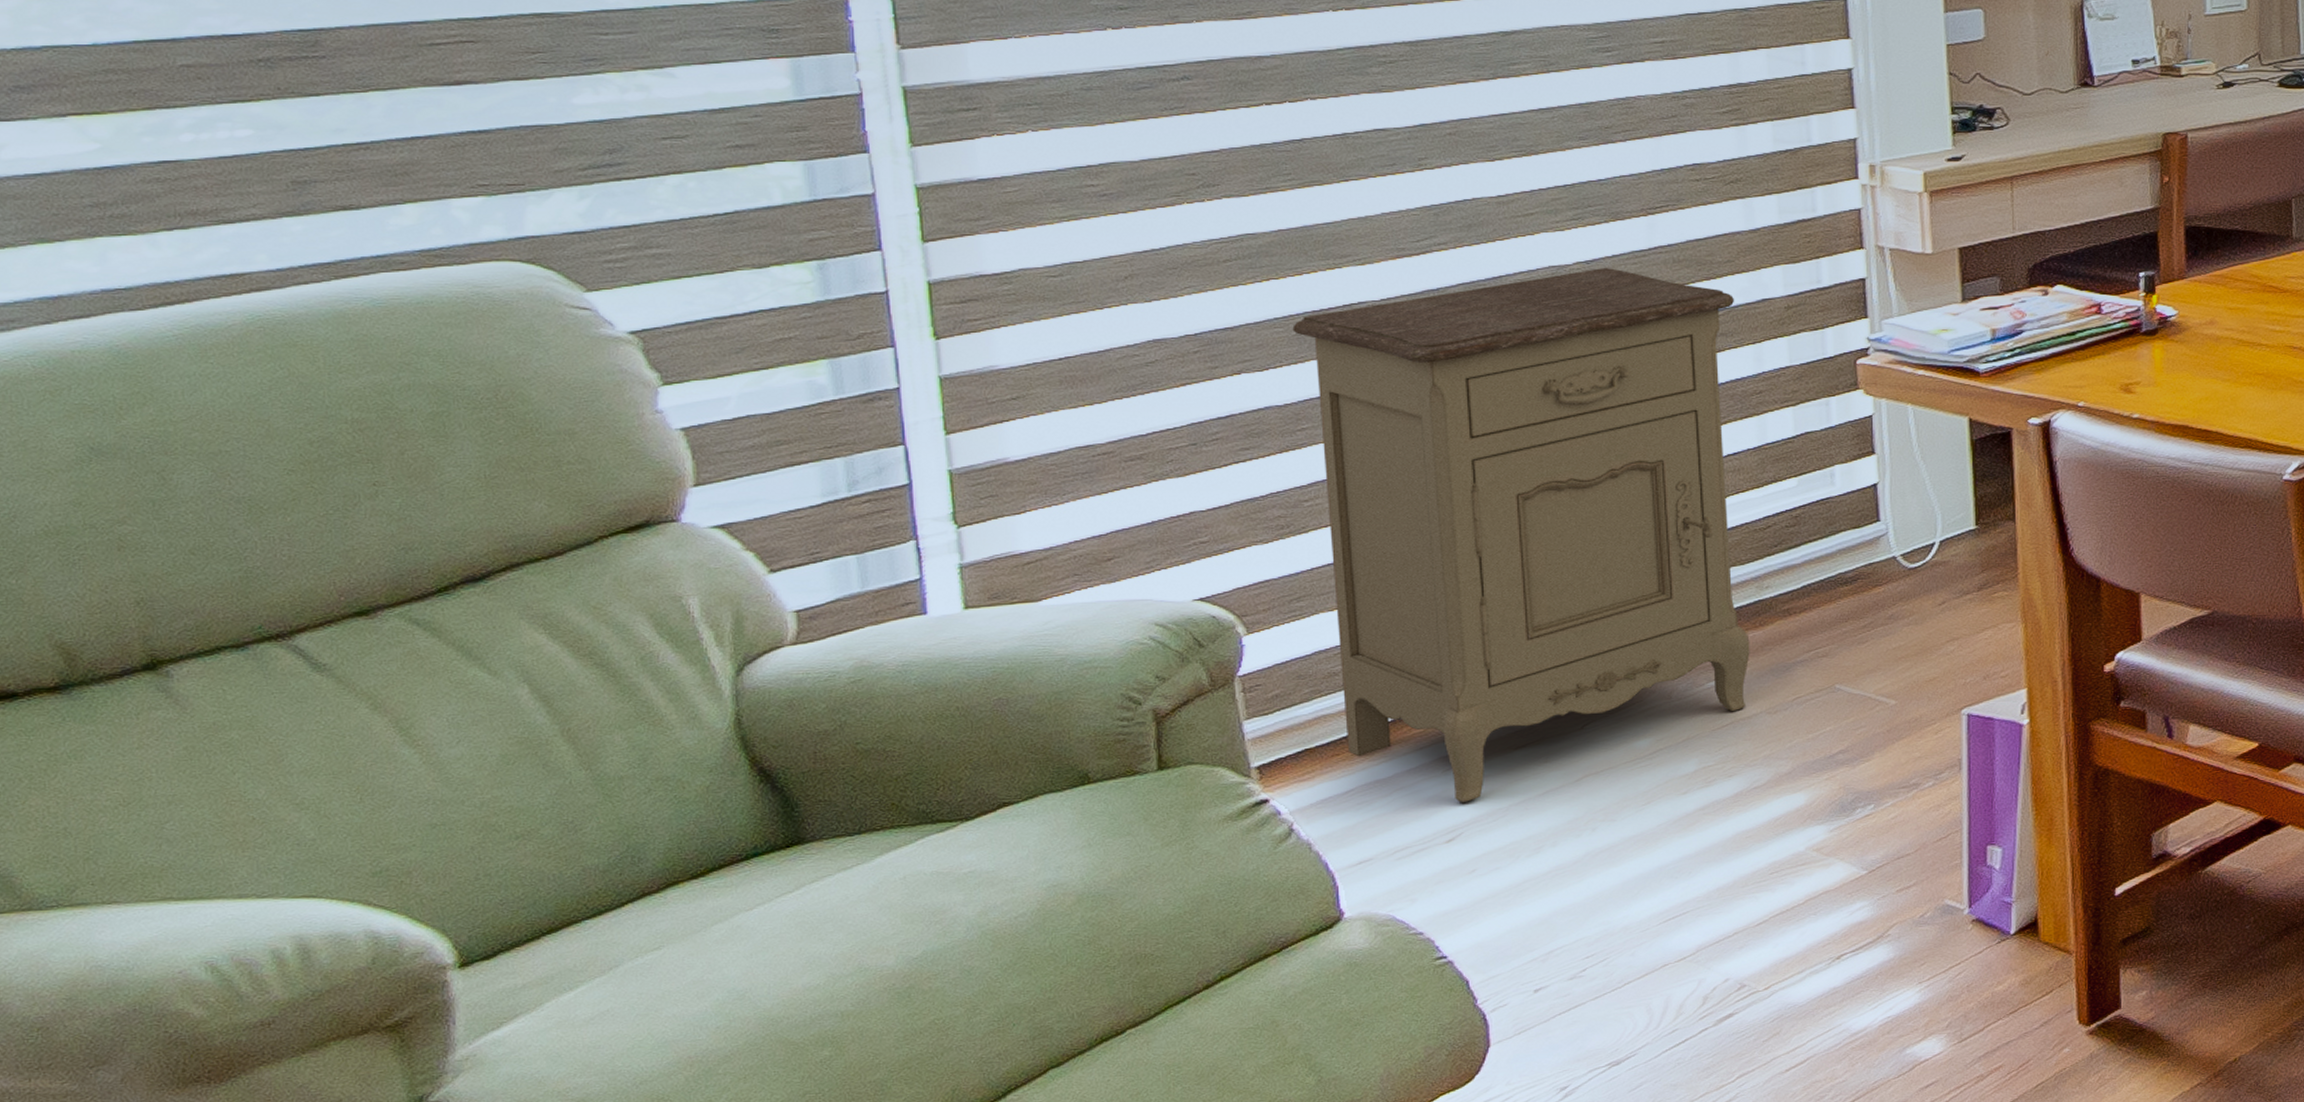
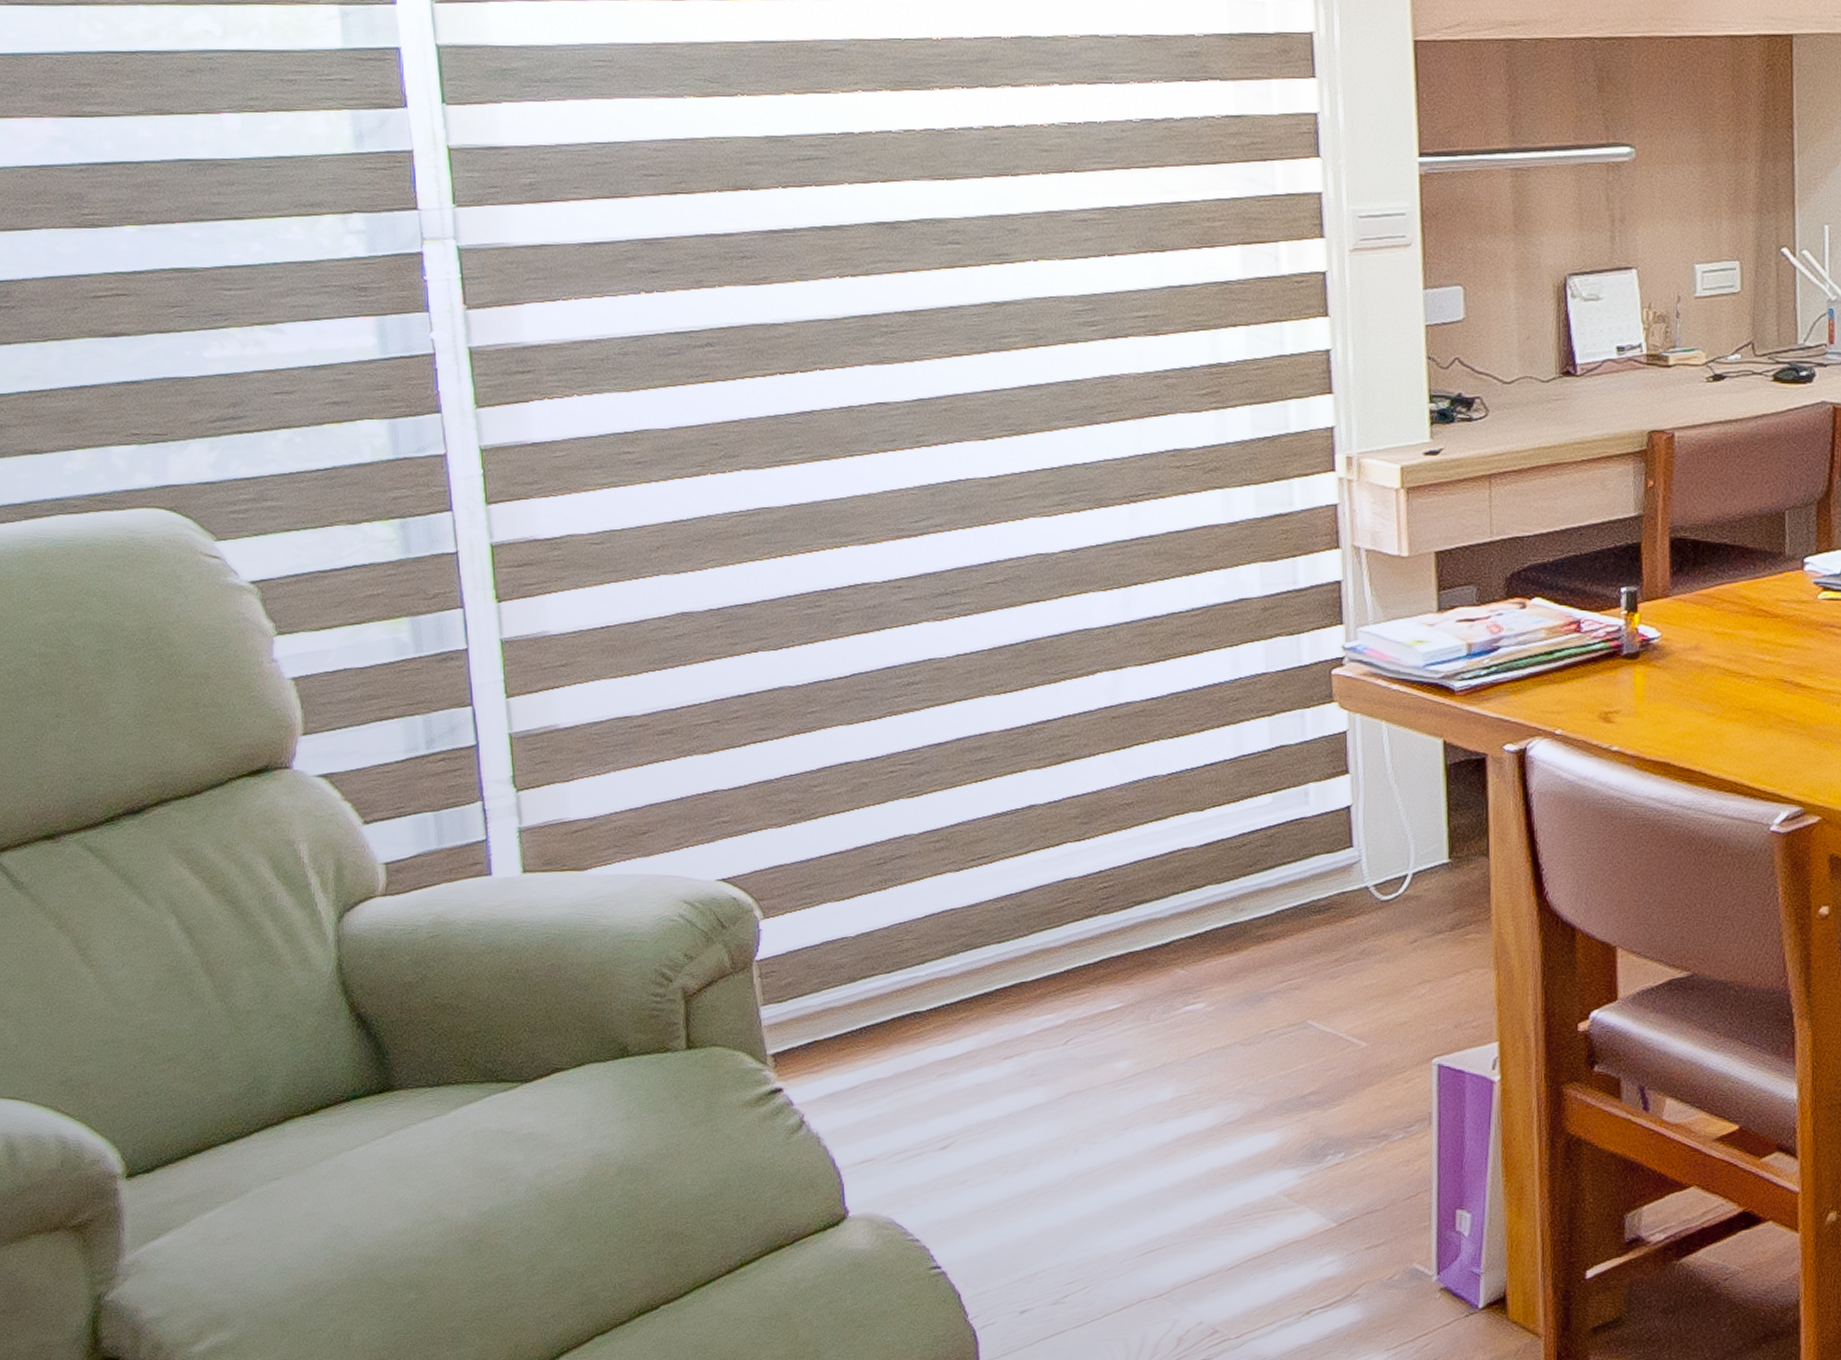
nightstand: present [1292,267,1750,802] -> none [803,557,1225,1110]

